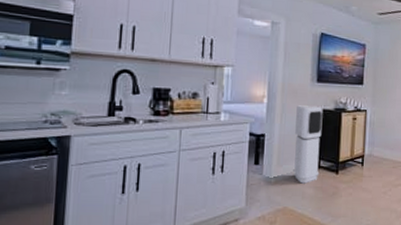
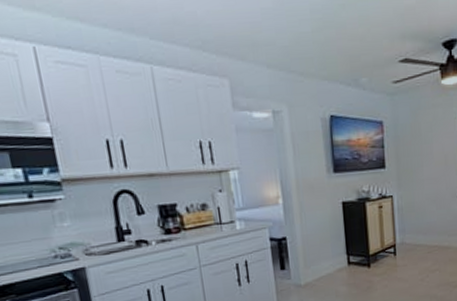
air purifier: present [293,105,323,184] -> none [316,199,351,283]

